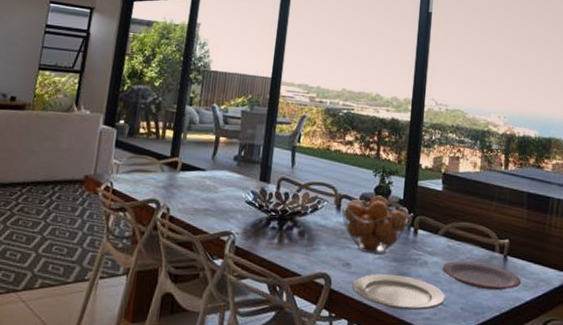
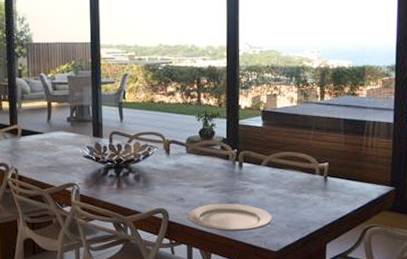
fruit basket: present [341,195,409,254] -> none [171,137,234,188]
plate: present [442,260,522,291] -> none [267,185,342,208]

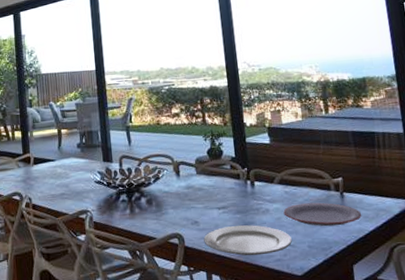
plate: none [267,185,342,208] -> present [283,202,362,227]

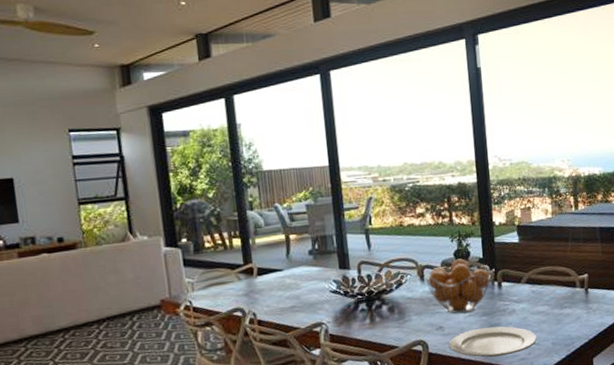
fruit basket: none [181,157,244,210] -> present [425,259,492,314]
plate: present [283,202,362,227] -> none [529,299,604,323]

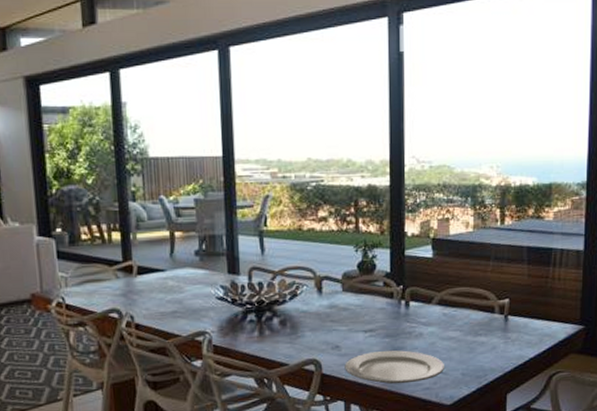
fruit basket: present [425,259,492,314] -> none [323,271,399,333]

